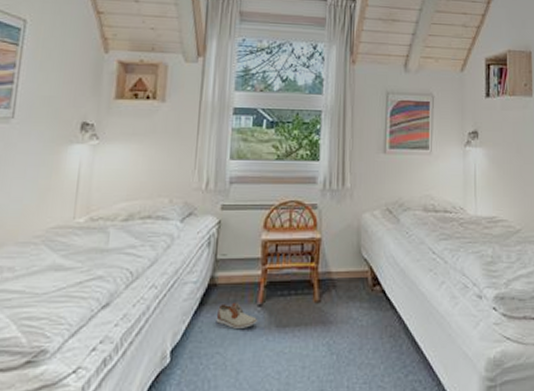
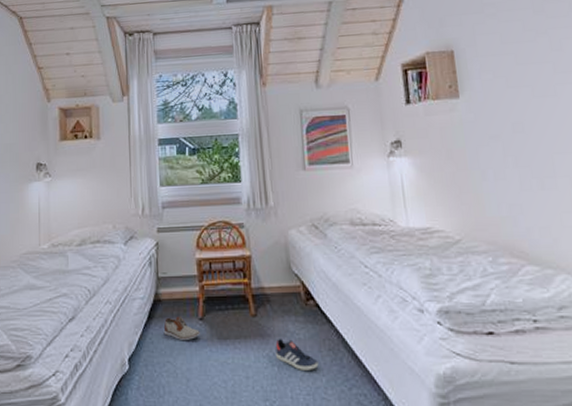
sneaker: none [336,325,378,358] -> present [275,338,319,370]

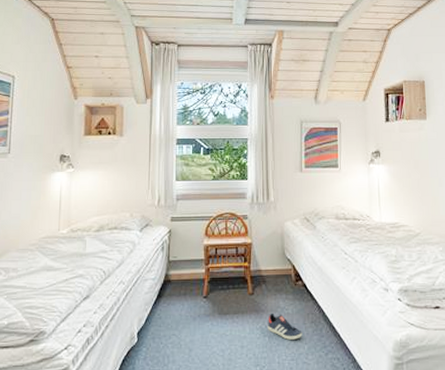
shoe: present [163,316,201,340] -> none [171,294,205,315]

